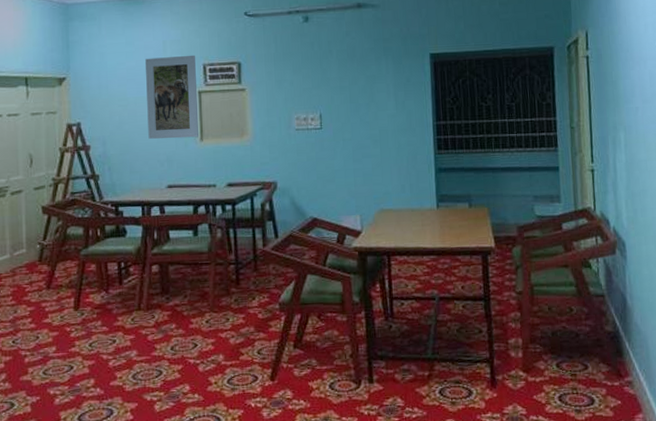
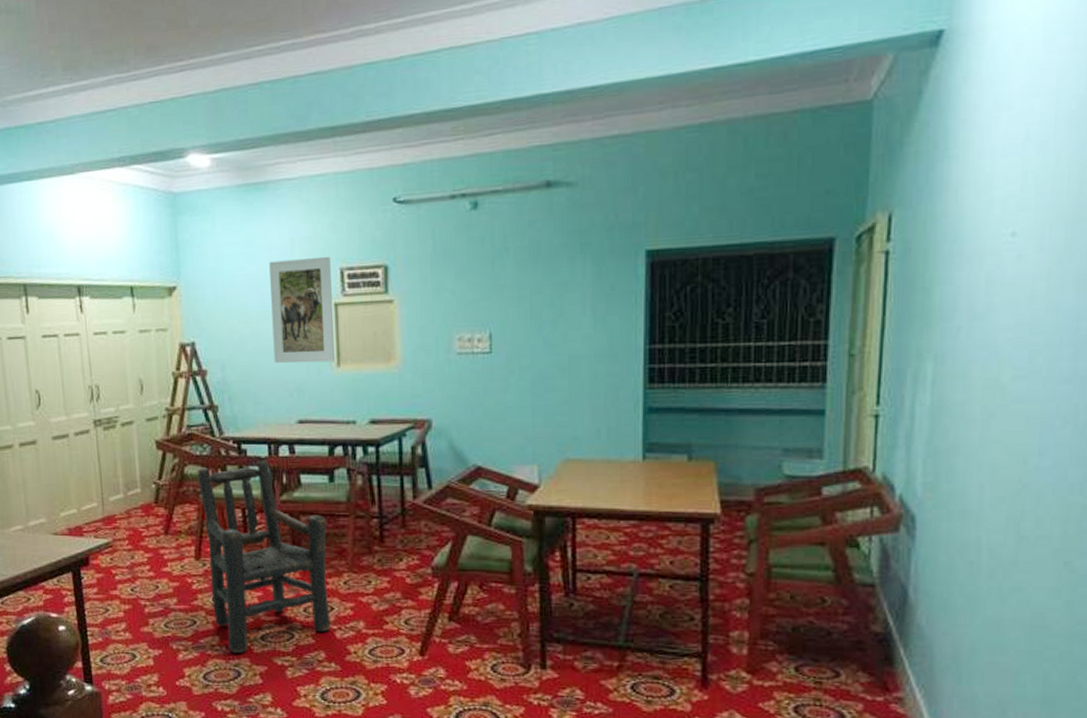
chair: none [79,218,195,394] -> present [197,458,331,654]

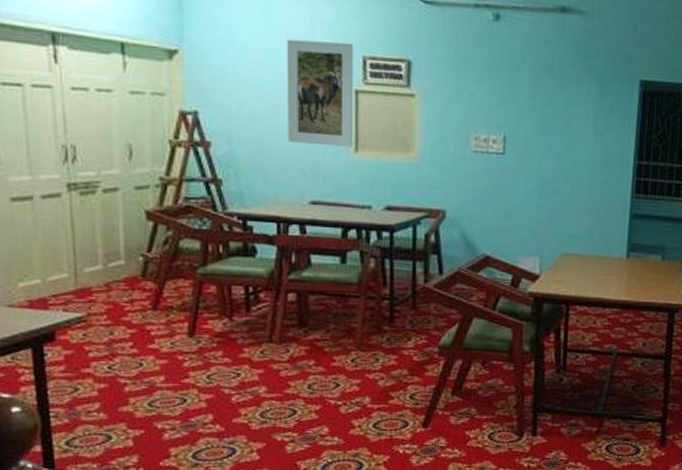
chair: present [197,458,331,654] -> none [194,236,336,432]

